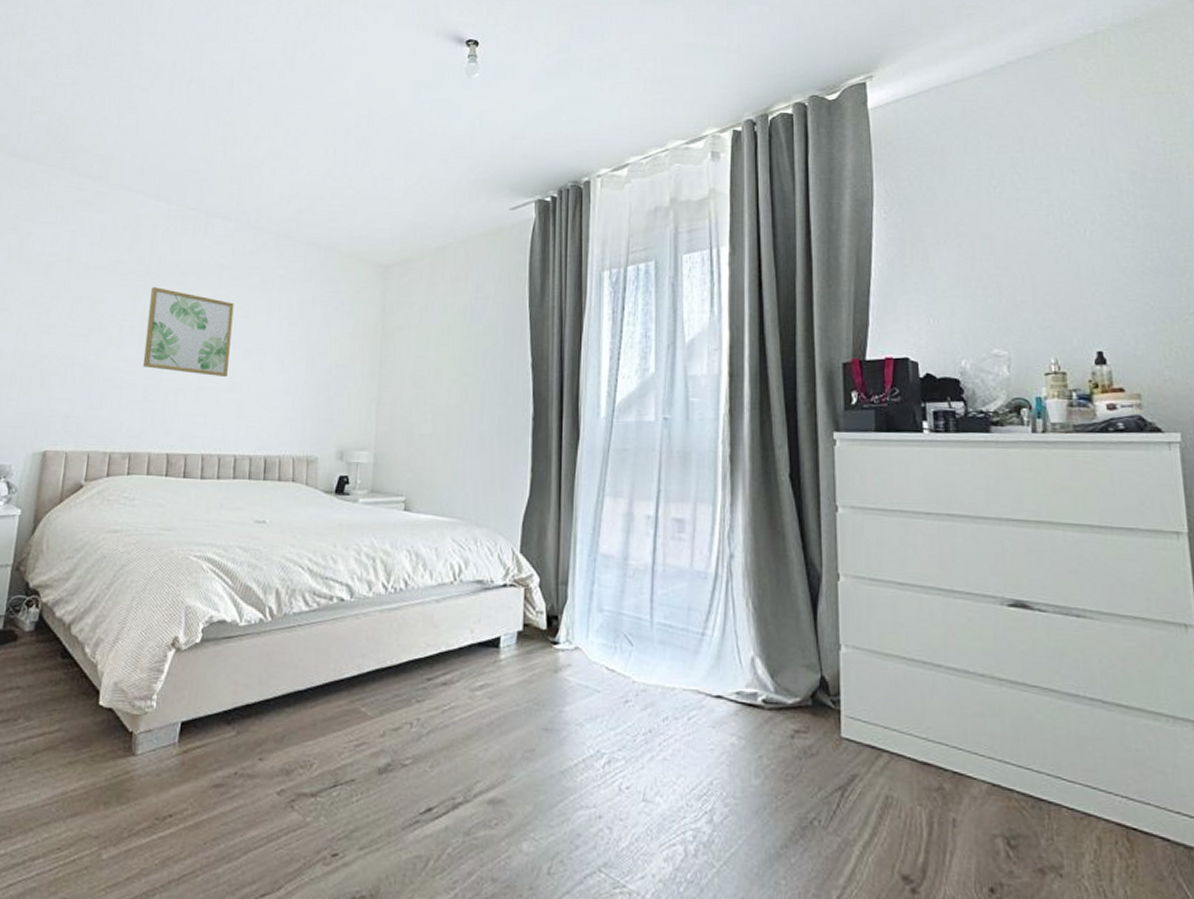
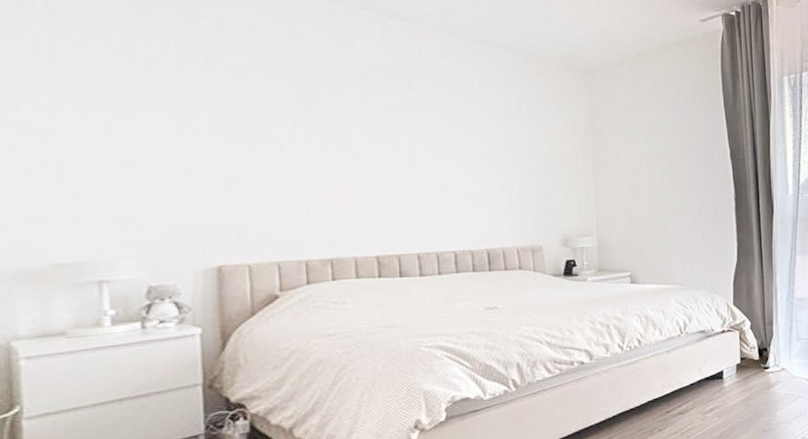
wall art: present [142,287,234,377] -> none [326,90,433,179]

